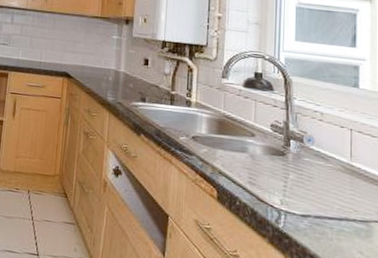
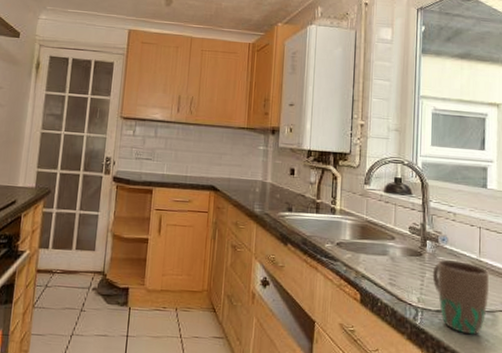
mug: none [297,161,363,245] -> present [432,259,490,335]

